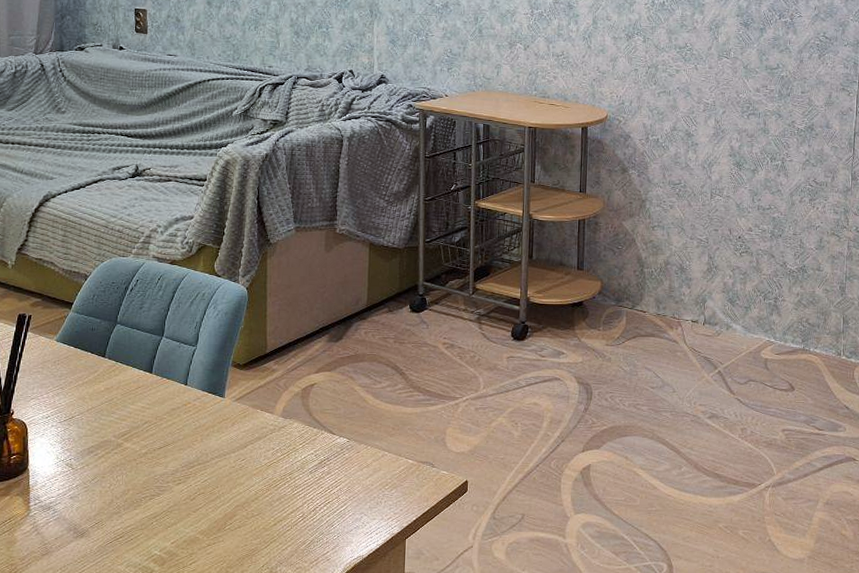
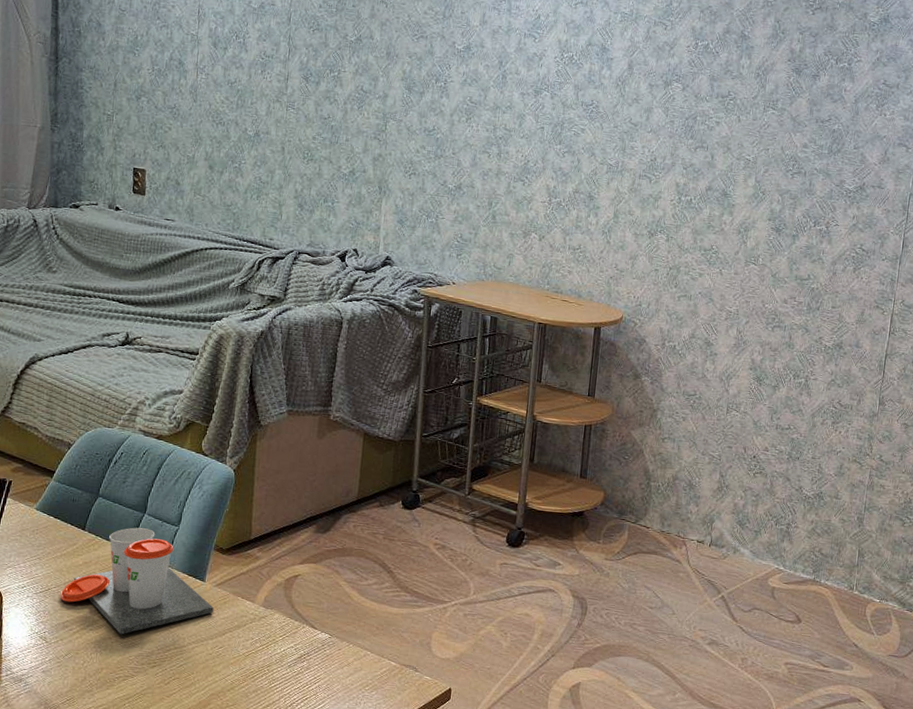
cup: none [83,351,234,456] -> present [59,527,214,635]

